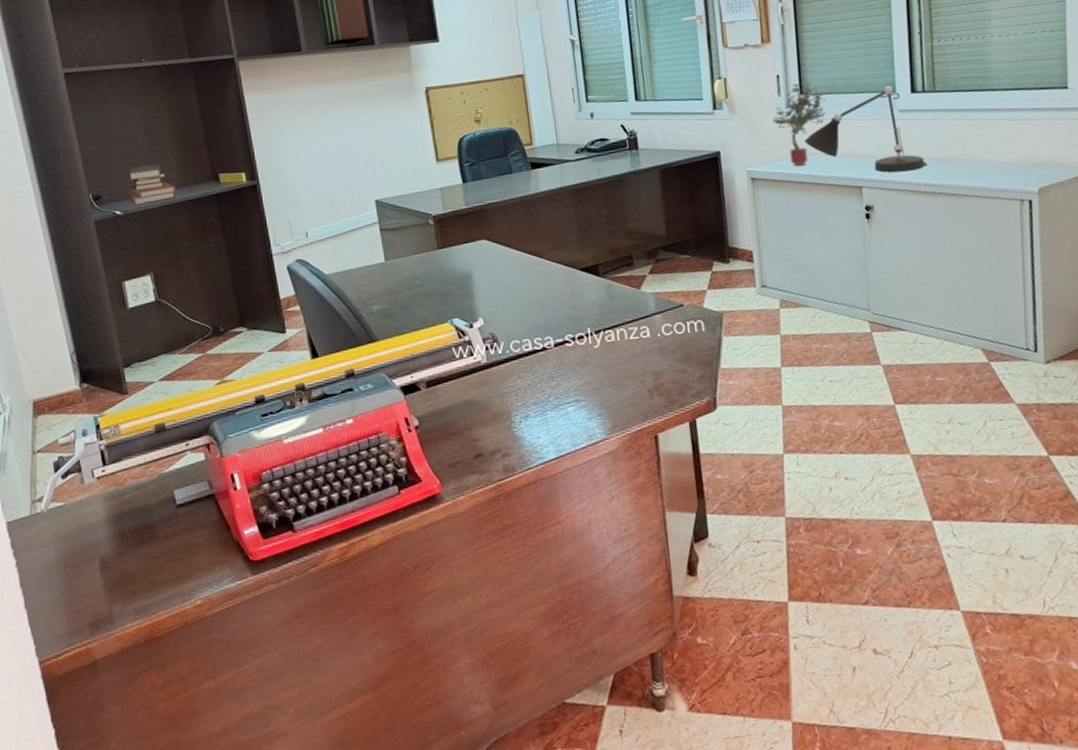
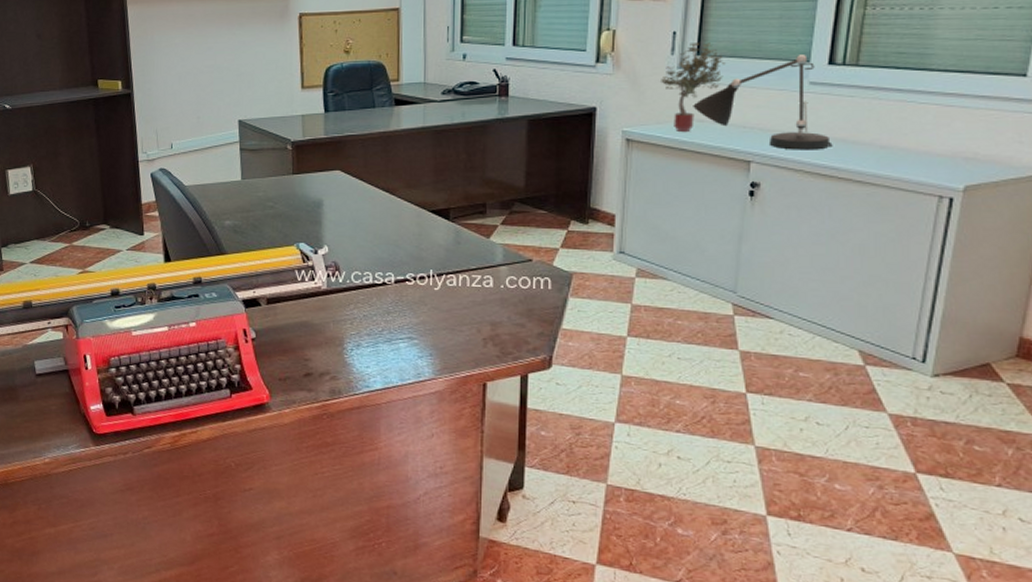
books: present [128,164,176,206] -> none [17,65,59,102]

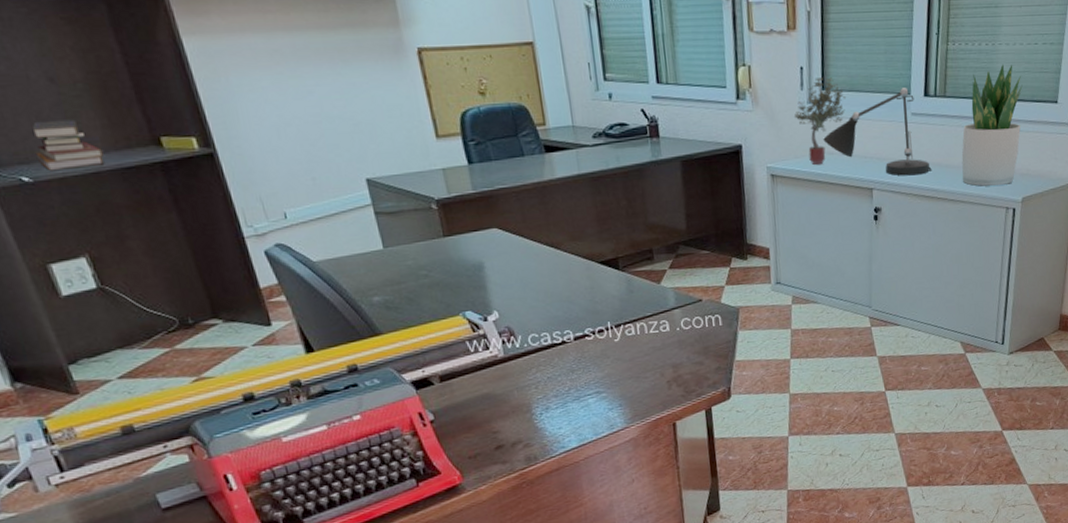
books: none [17,65,59,102] -> present [32,119,105,172]
planter: none [875,30,973,170] -> present [961,64,1023,187]

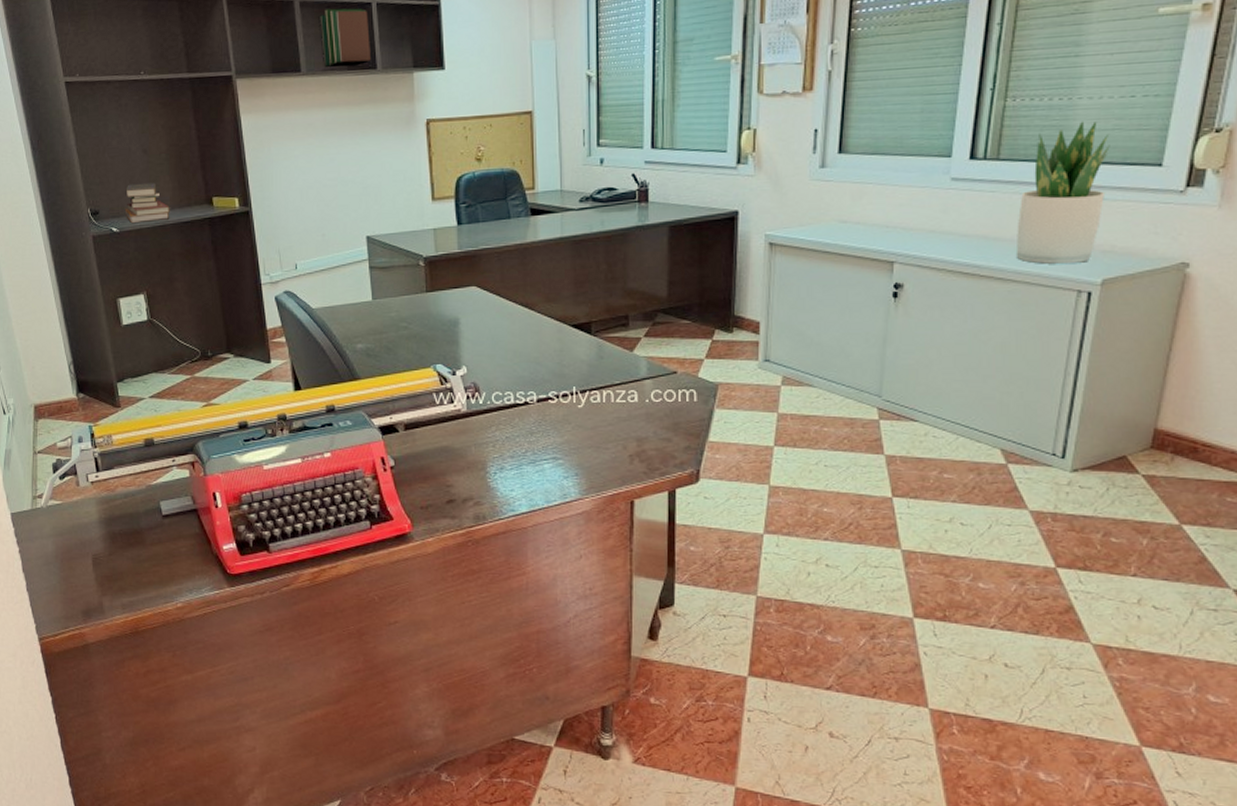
potted tree: present [794,77,846,165] -> none [803,139,867,233]
desk lamp: present [823,88,932,176] -> none [836,150,975,249]

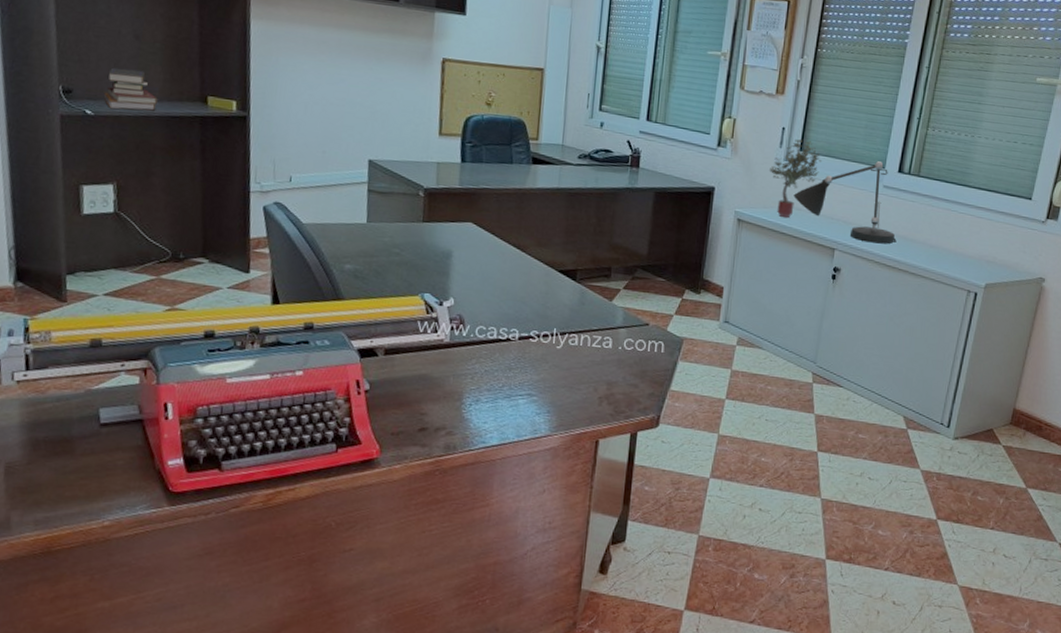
potted tree: none [803,139,867,233] -> present [770,139,821,218]
desk lamp: none [836,150,975,249] -> present [793,161,897,244]
planter: present [1015,121,1110,265] -> none [926,155,998,269]

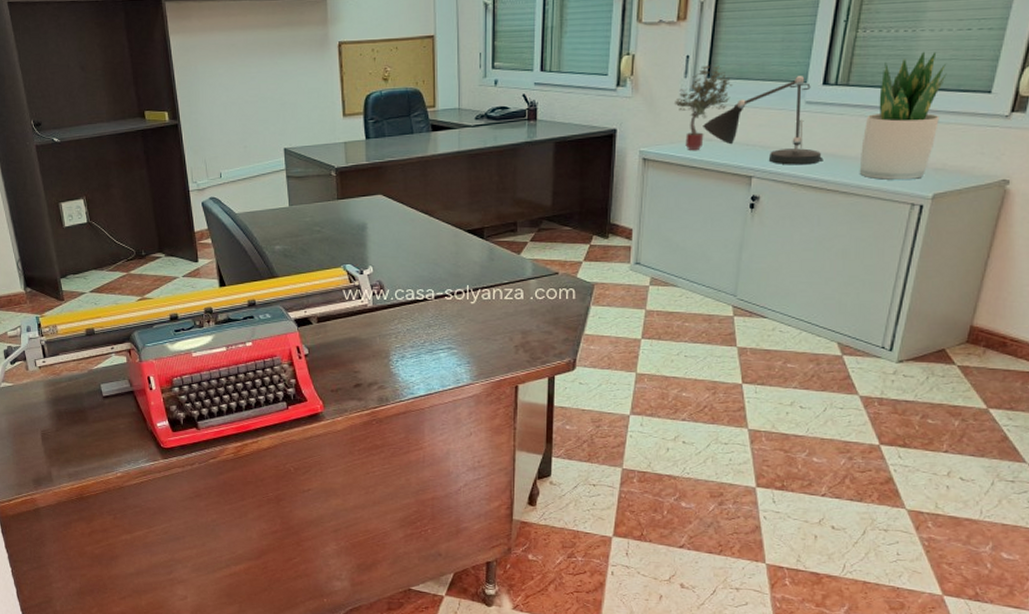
books: present [103,67,158,112] -> none [64,97,106,135]
planter: none [926,155,998,269] -> present [859,51,947,181]

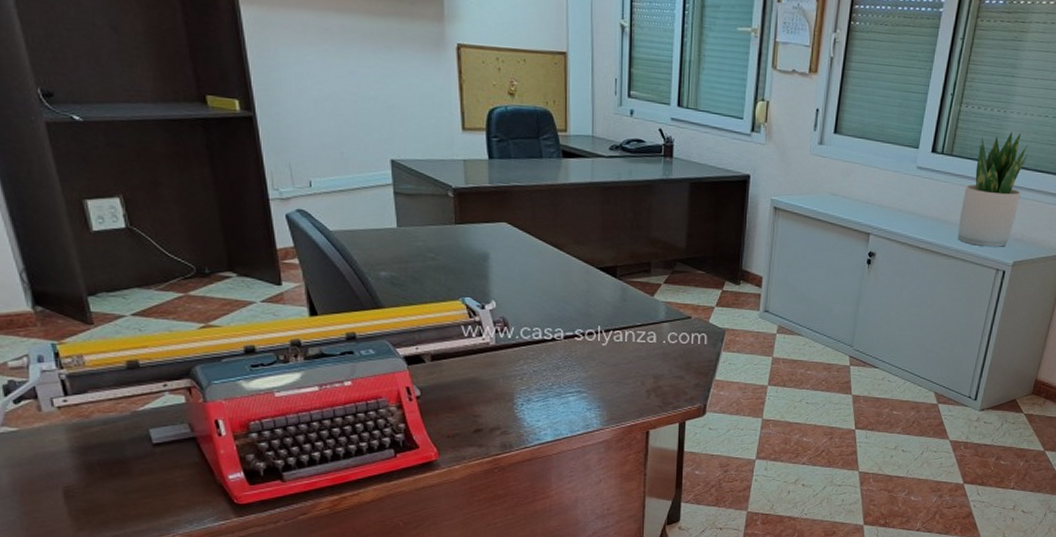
potted tree: present [675,65,732,150] -> none [804,121,856,203]
desk lamp: present [703,76,824,165] -> none [829,141,930,227]

